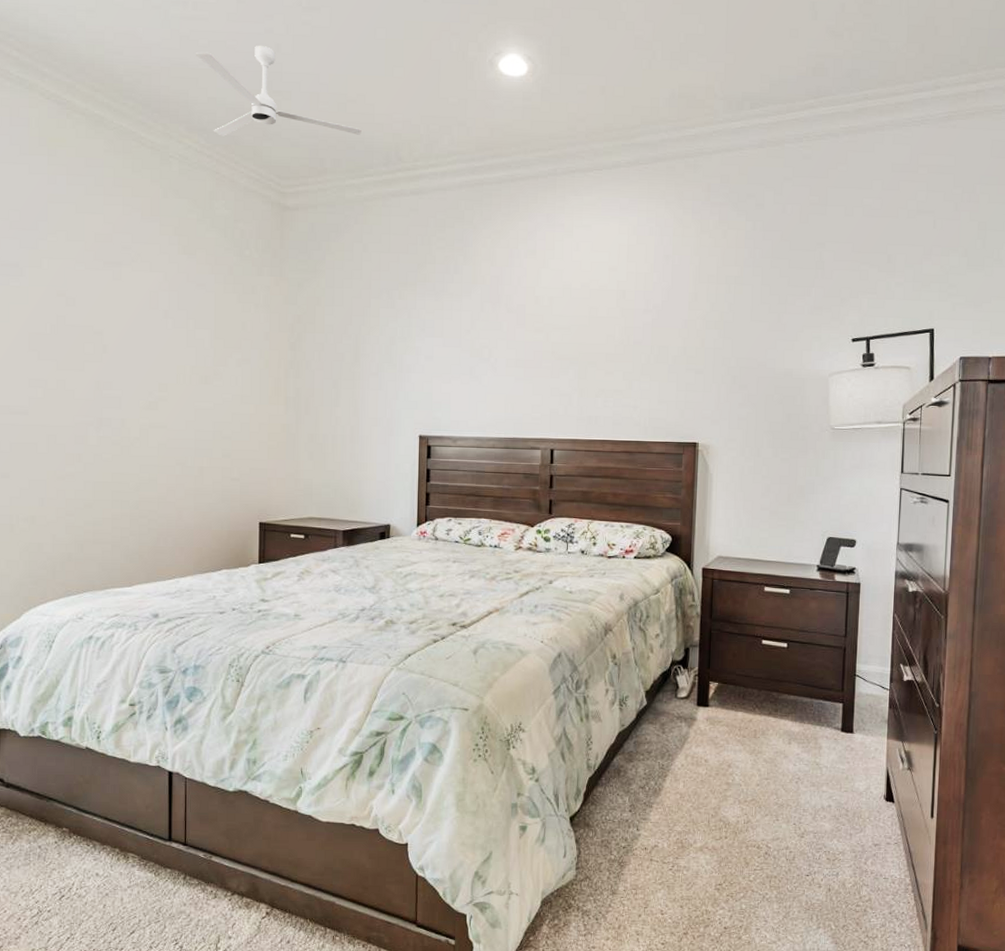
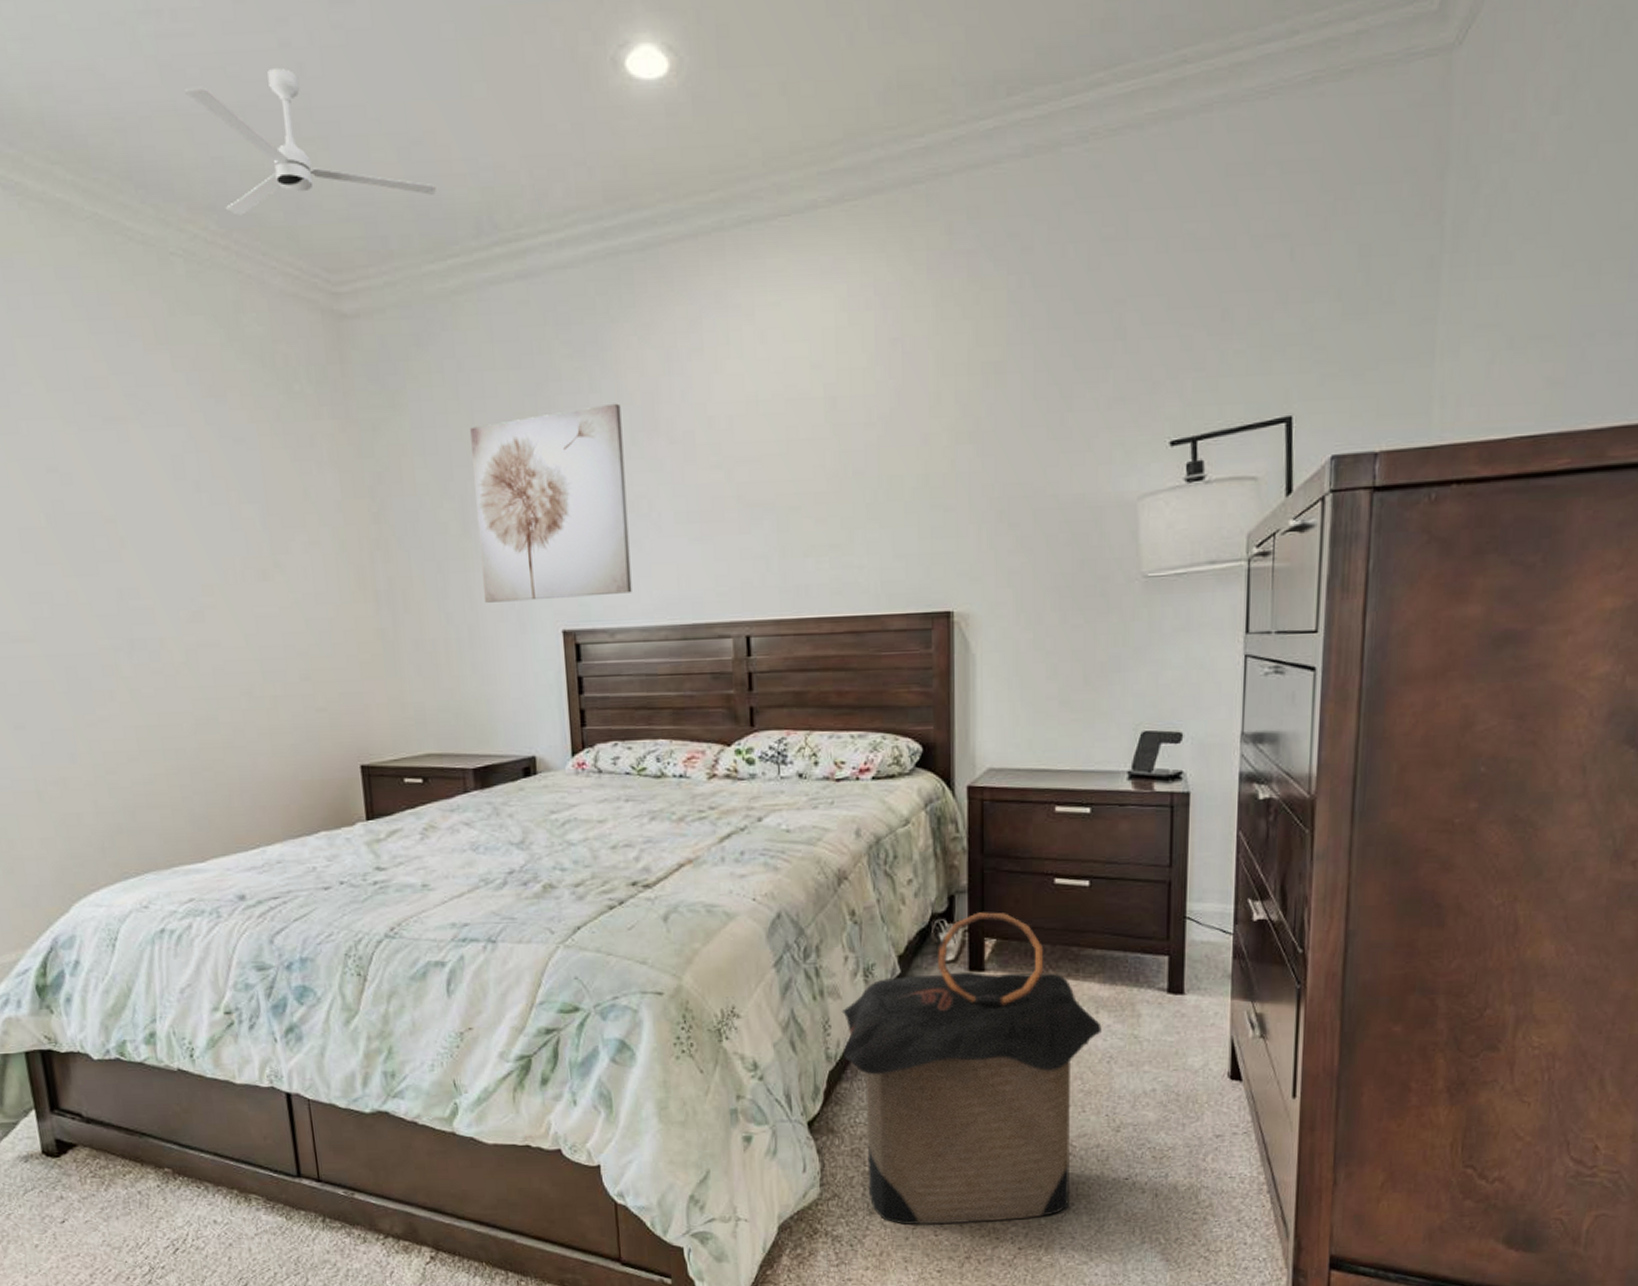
wall art: none [365,282,475,413] -> present [470,403,632,603]
laundry hamper: none [601,662,793,906] -> present [841,912,1102,1225]

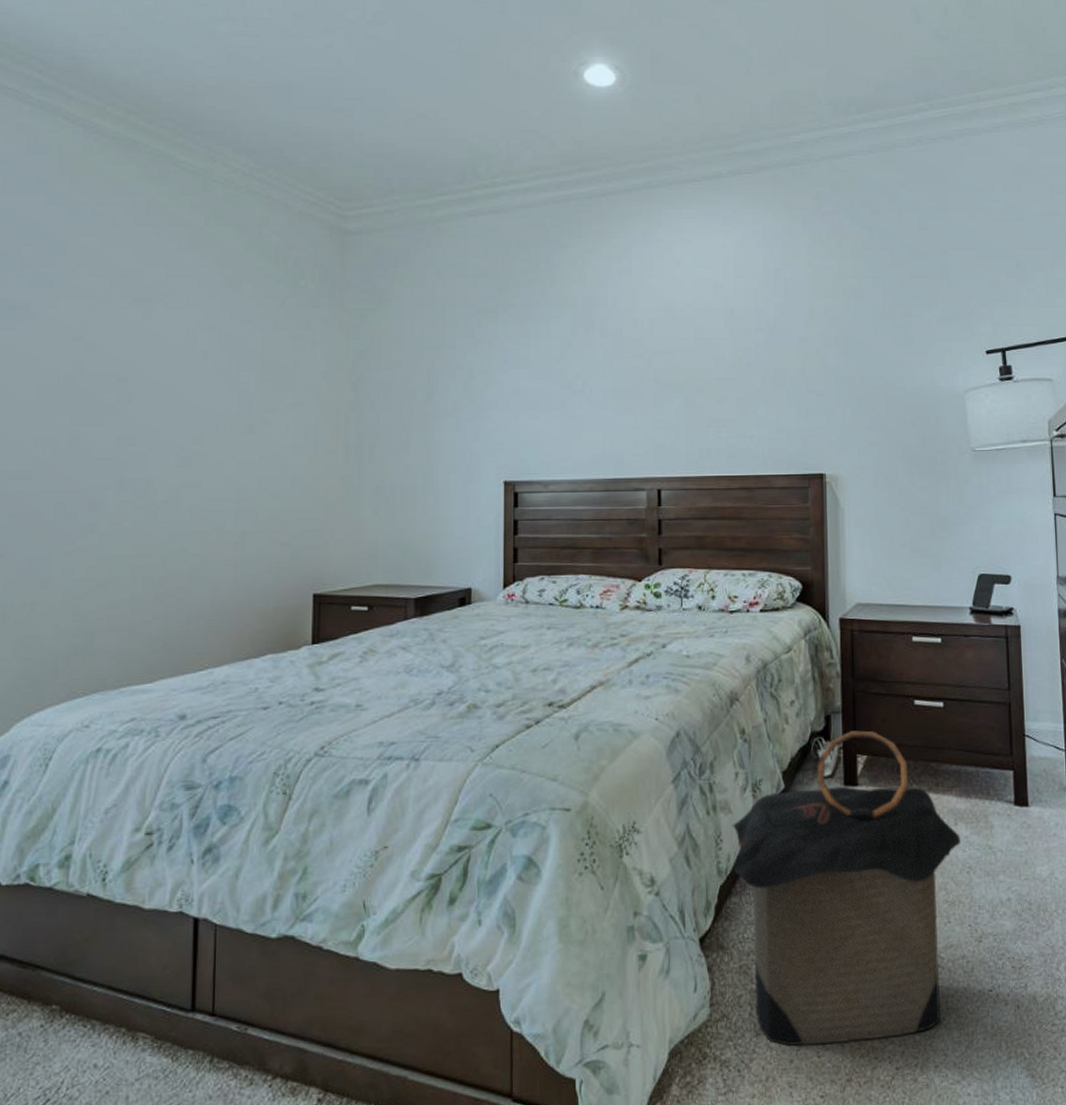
ceiling fan: present [185,68,436,216] -> none [246,62,433,158]
wall art: present [470,403,632,603] -> none [440,306,565,457]

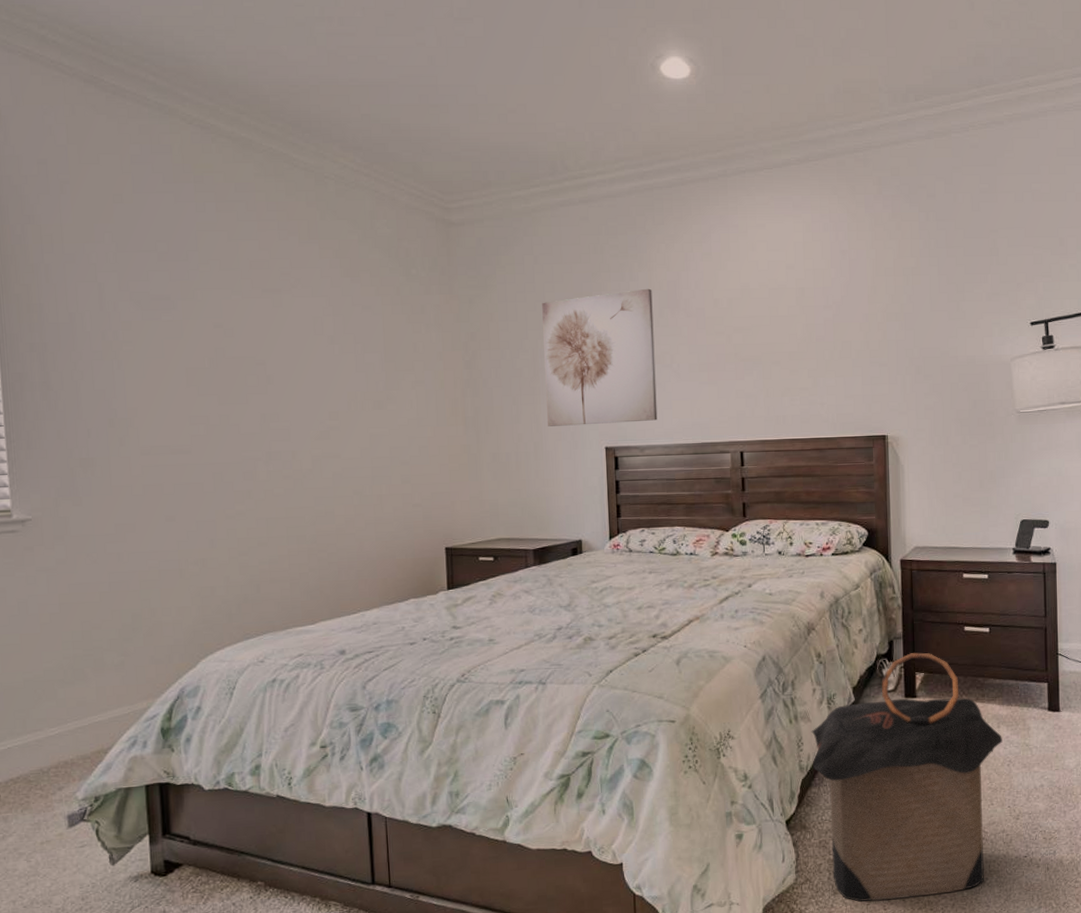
wall art: none [440,306,565,457] -> present [542,288,658,426]

